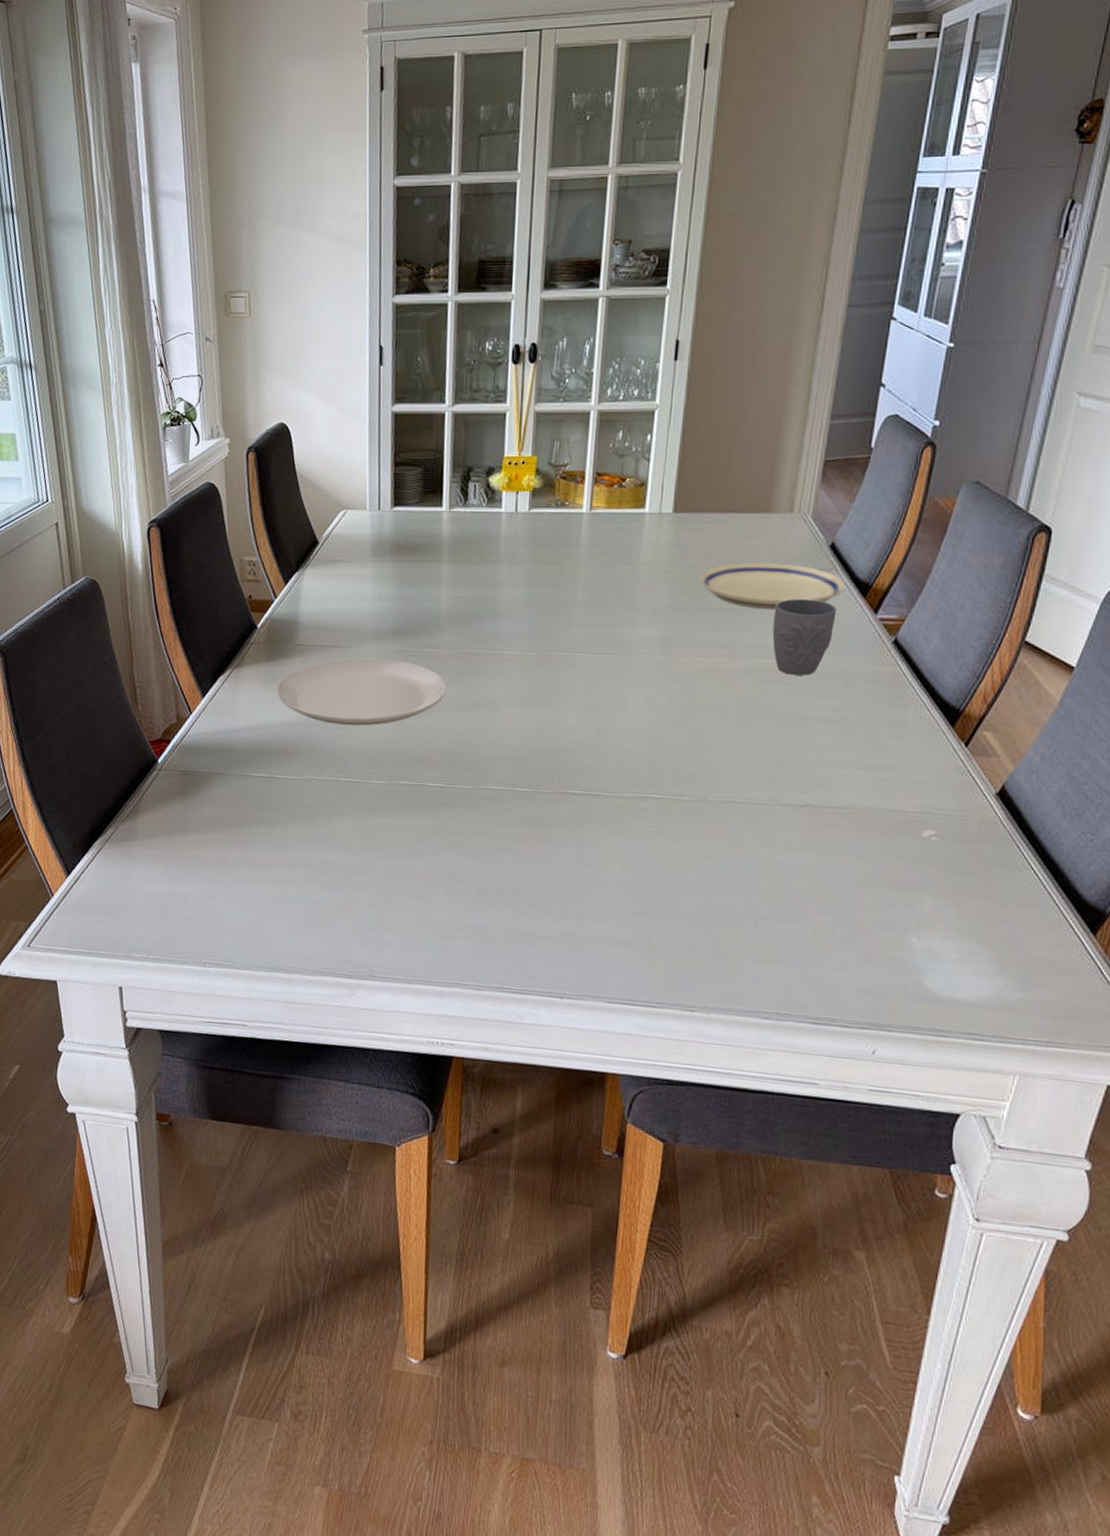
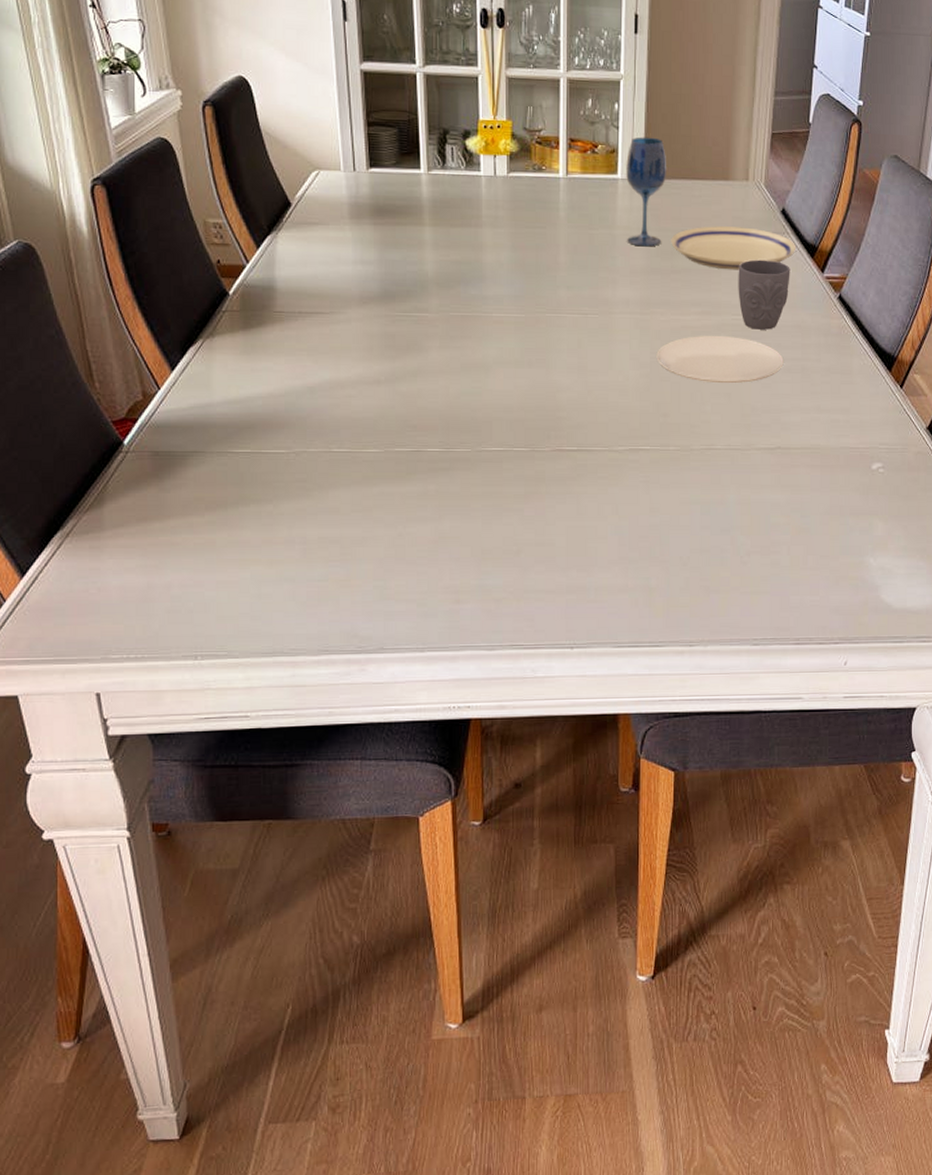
plate: present [277,658,447,726] -> none [256,324,438,394]
wineglass: none [651,468,700,584] -> present [626,137,666,247]
plate: none [674,679,822,733] -> present [656,335,784,384]

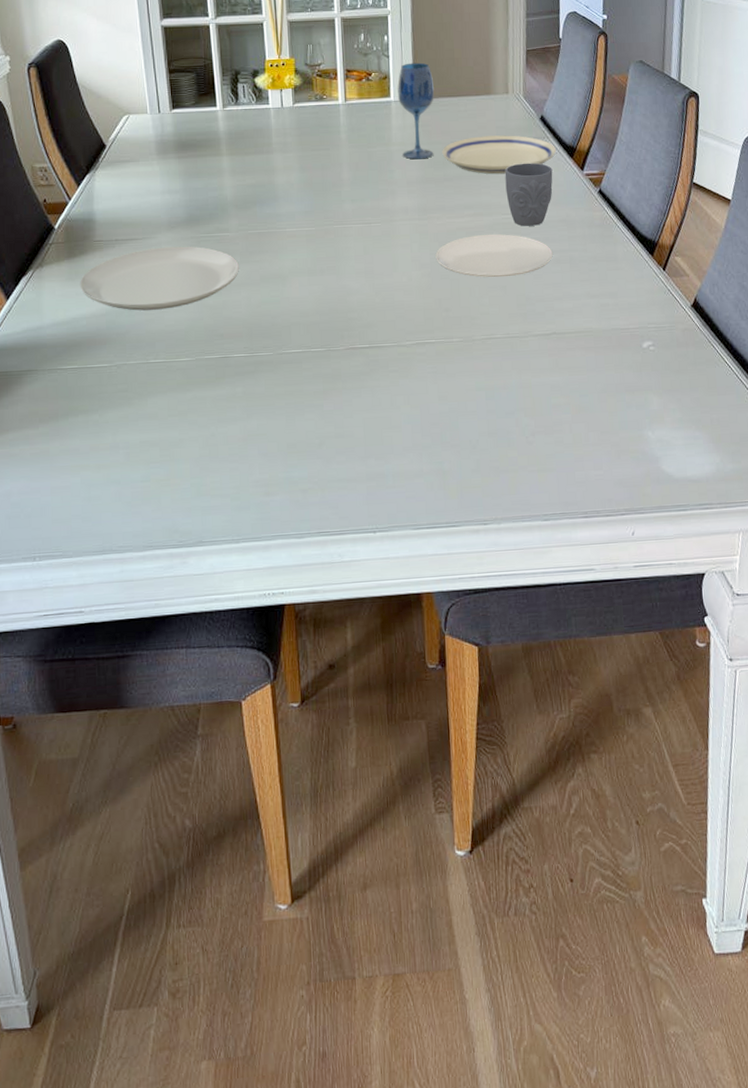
plate: none [256,324,438,394] -> present [80,246,239,311]

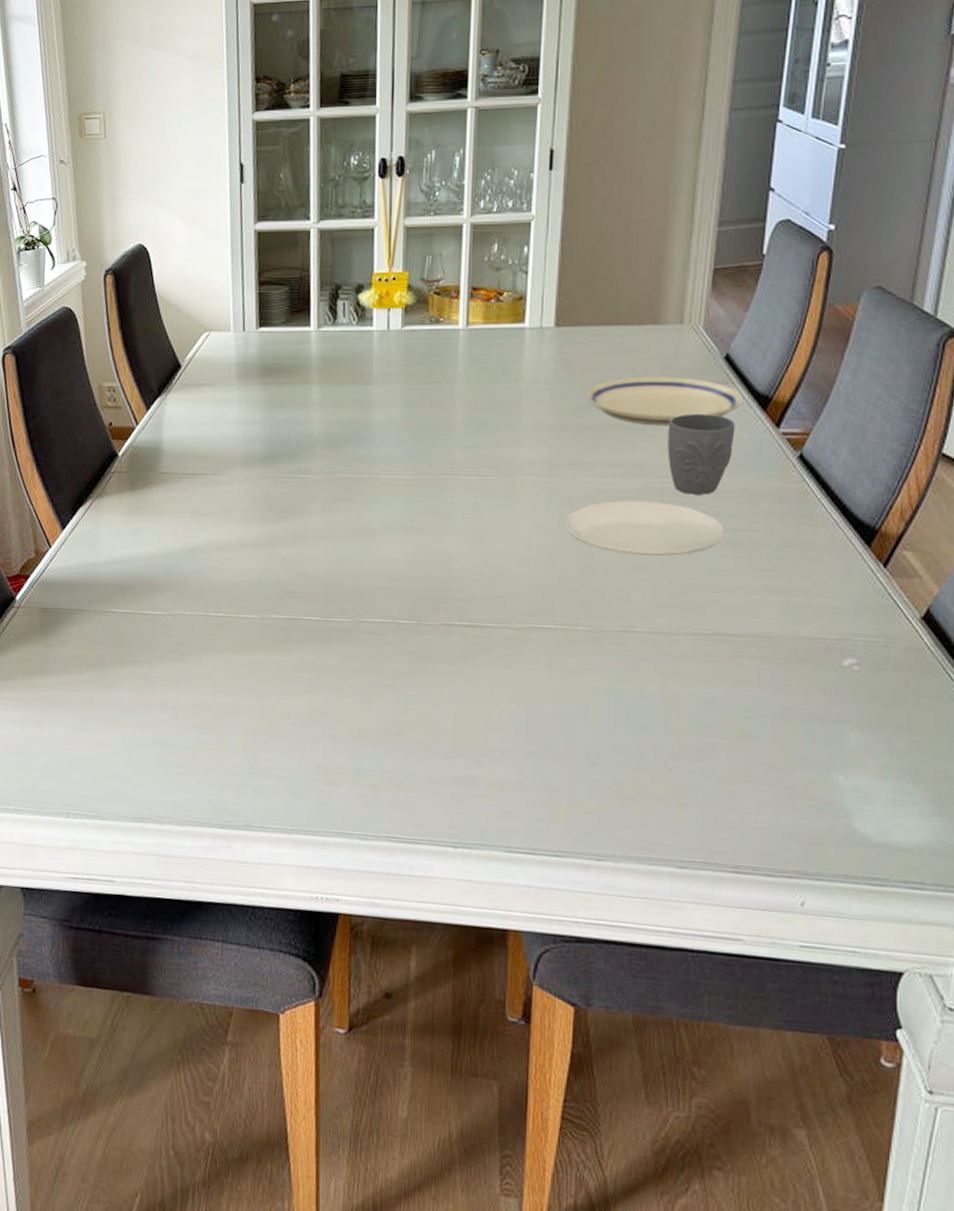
plate: present [80,246,239,311] -> none [140,485,320,557]
wineglass: present [397,62,434,160] -> none [534,281,583,401]

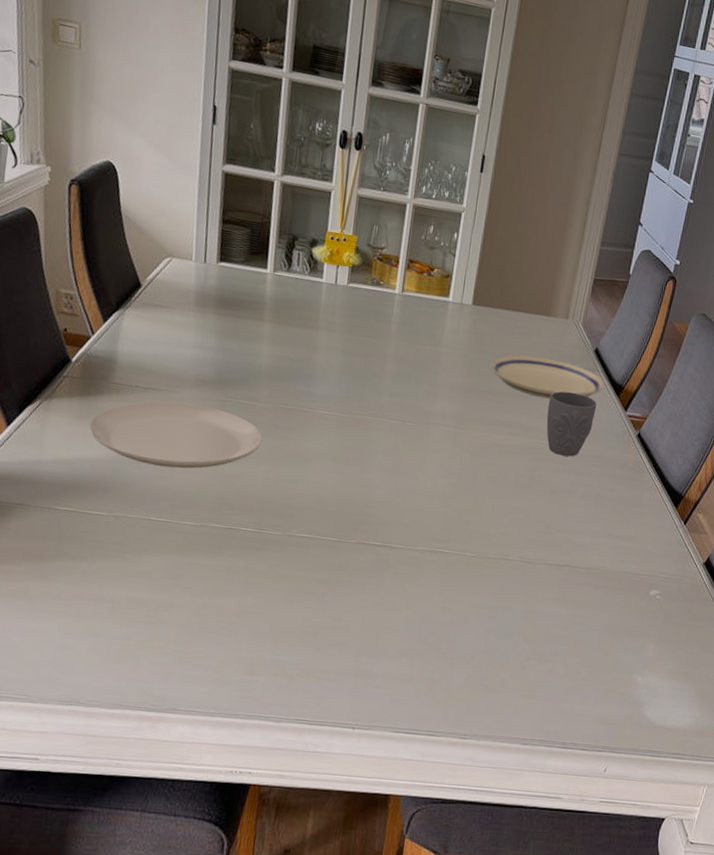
plate: none [140,485,320,557] -> present [89,402,262,469]
plate: present [565,500,725,557] -> none [464,454,581,503]

